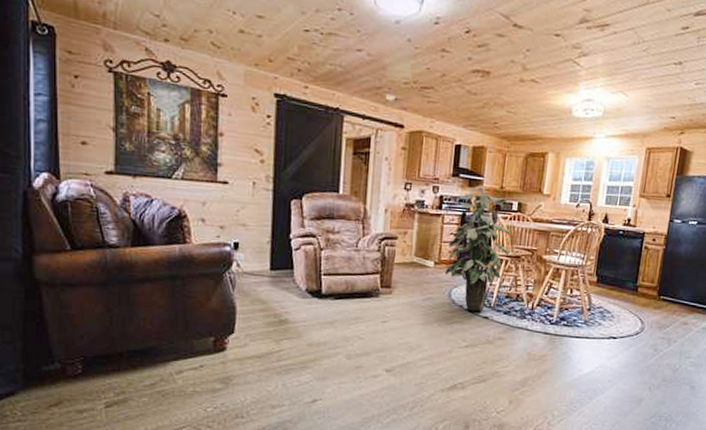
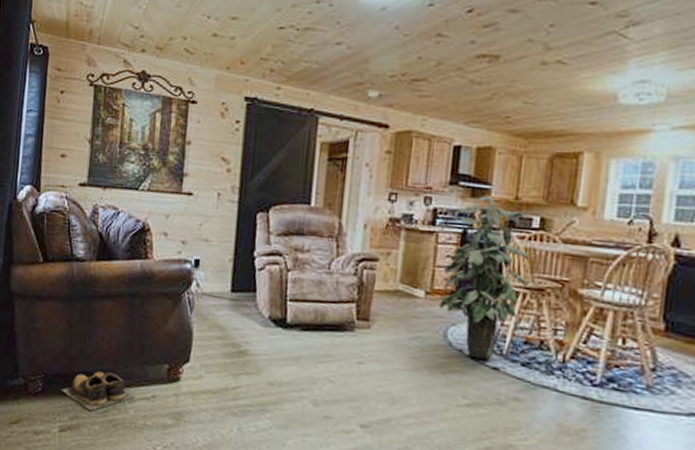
shoes: none [103,348,182,386] -> present [61,371,134,411]

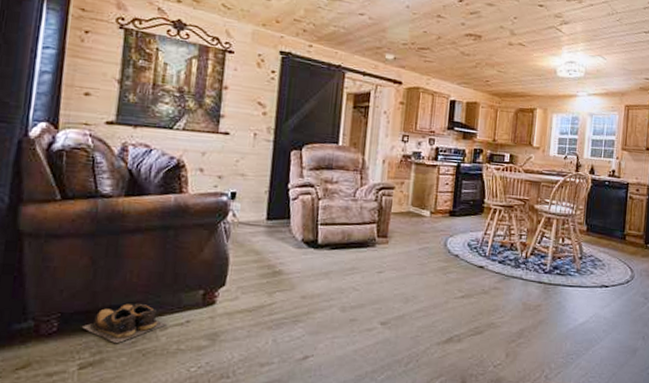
indoor plant: present [439,195,530,360] -> none [441,138,504,261]

